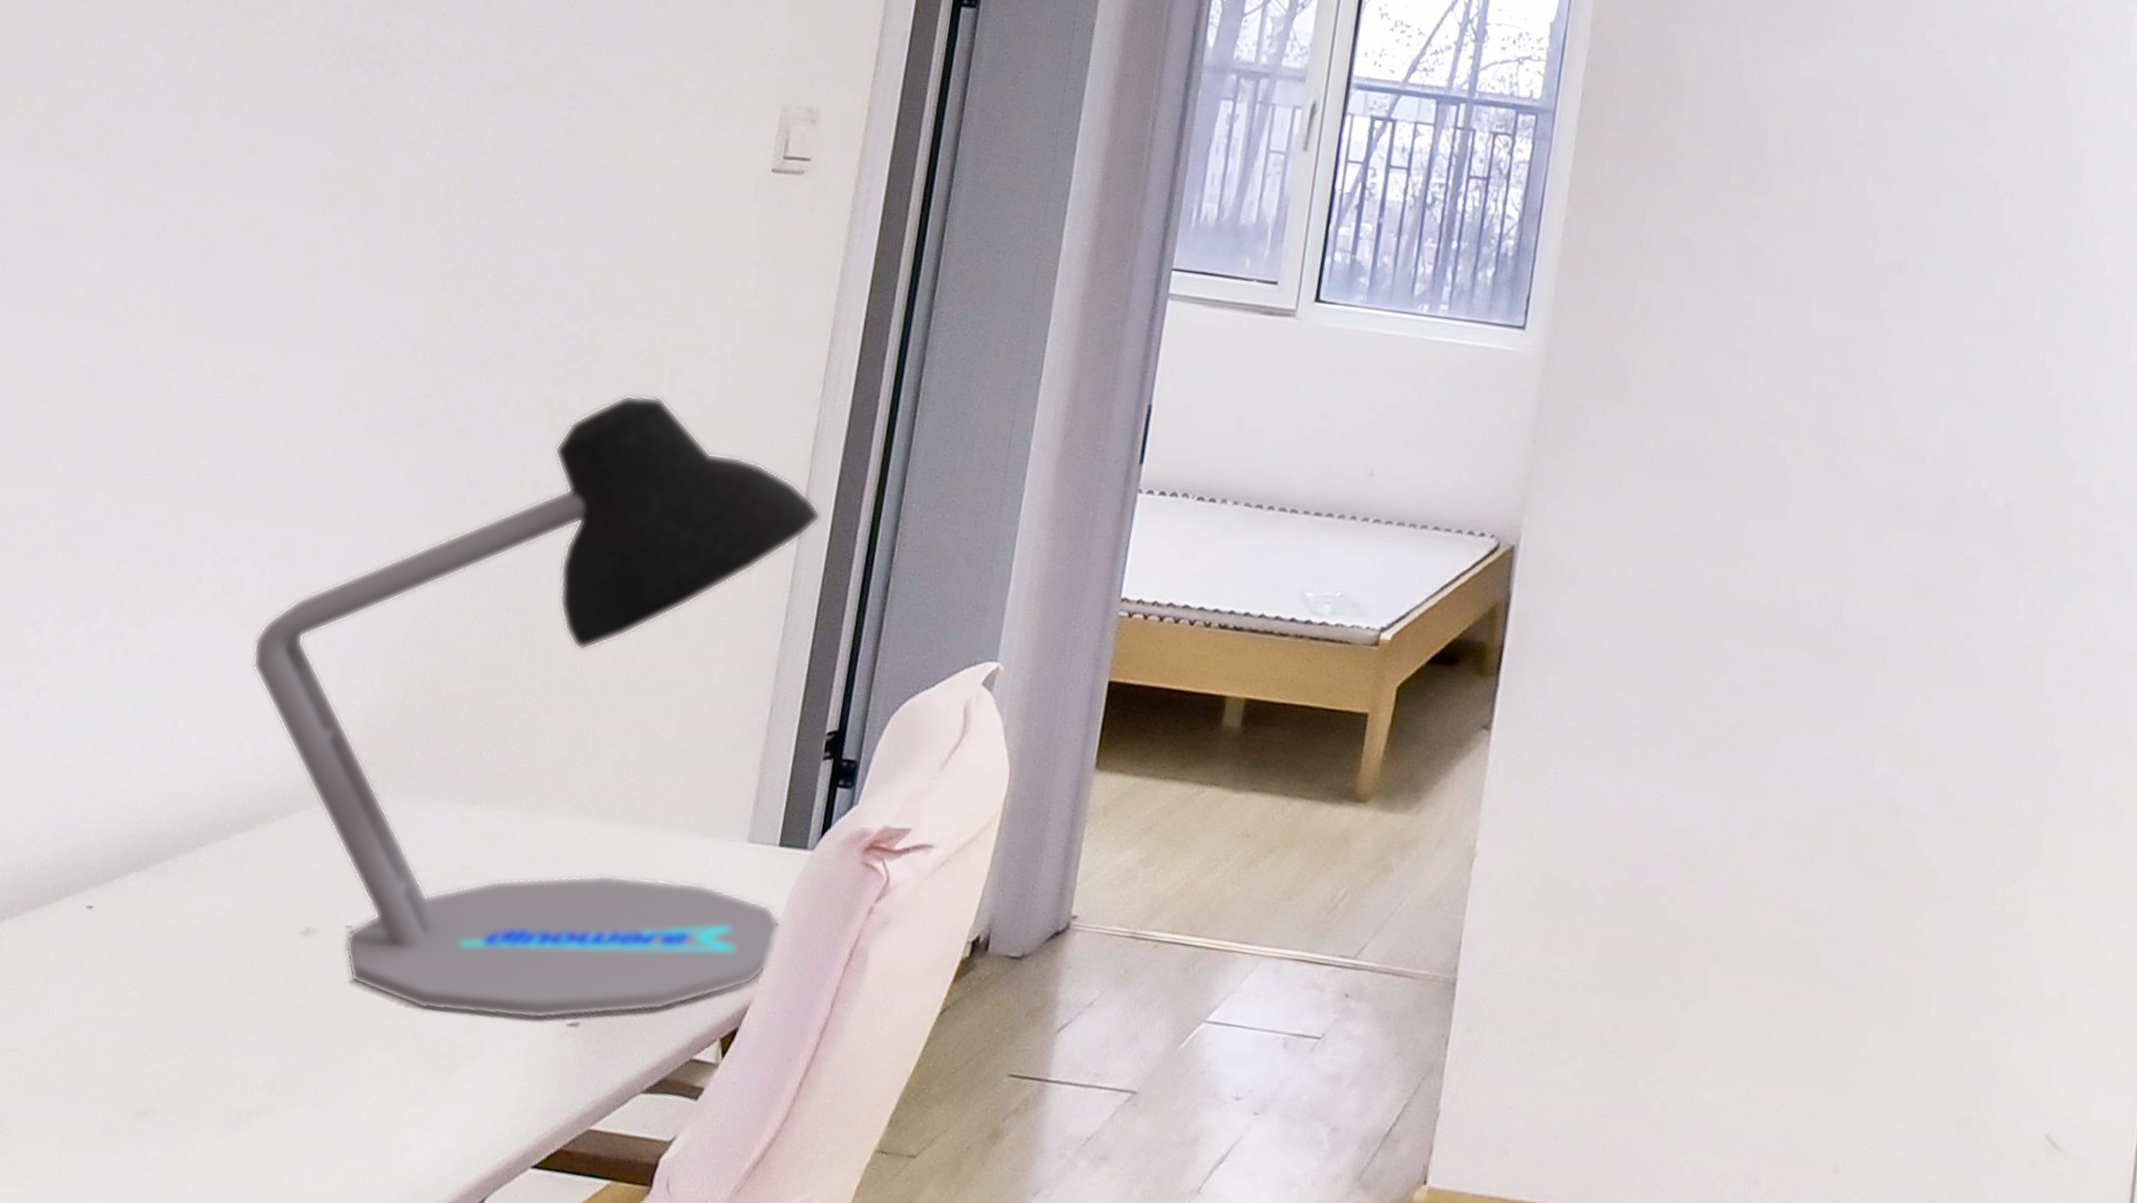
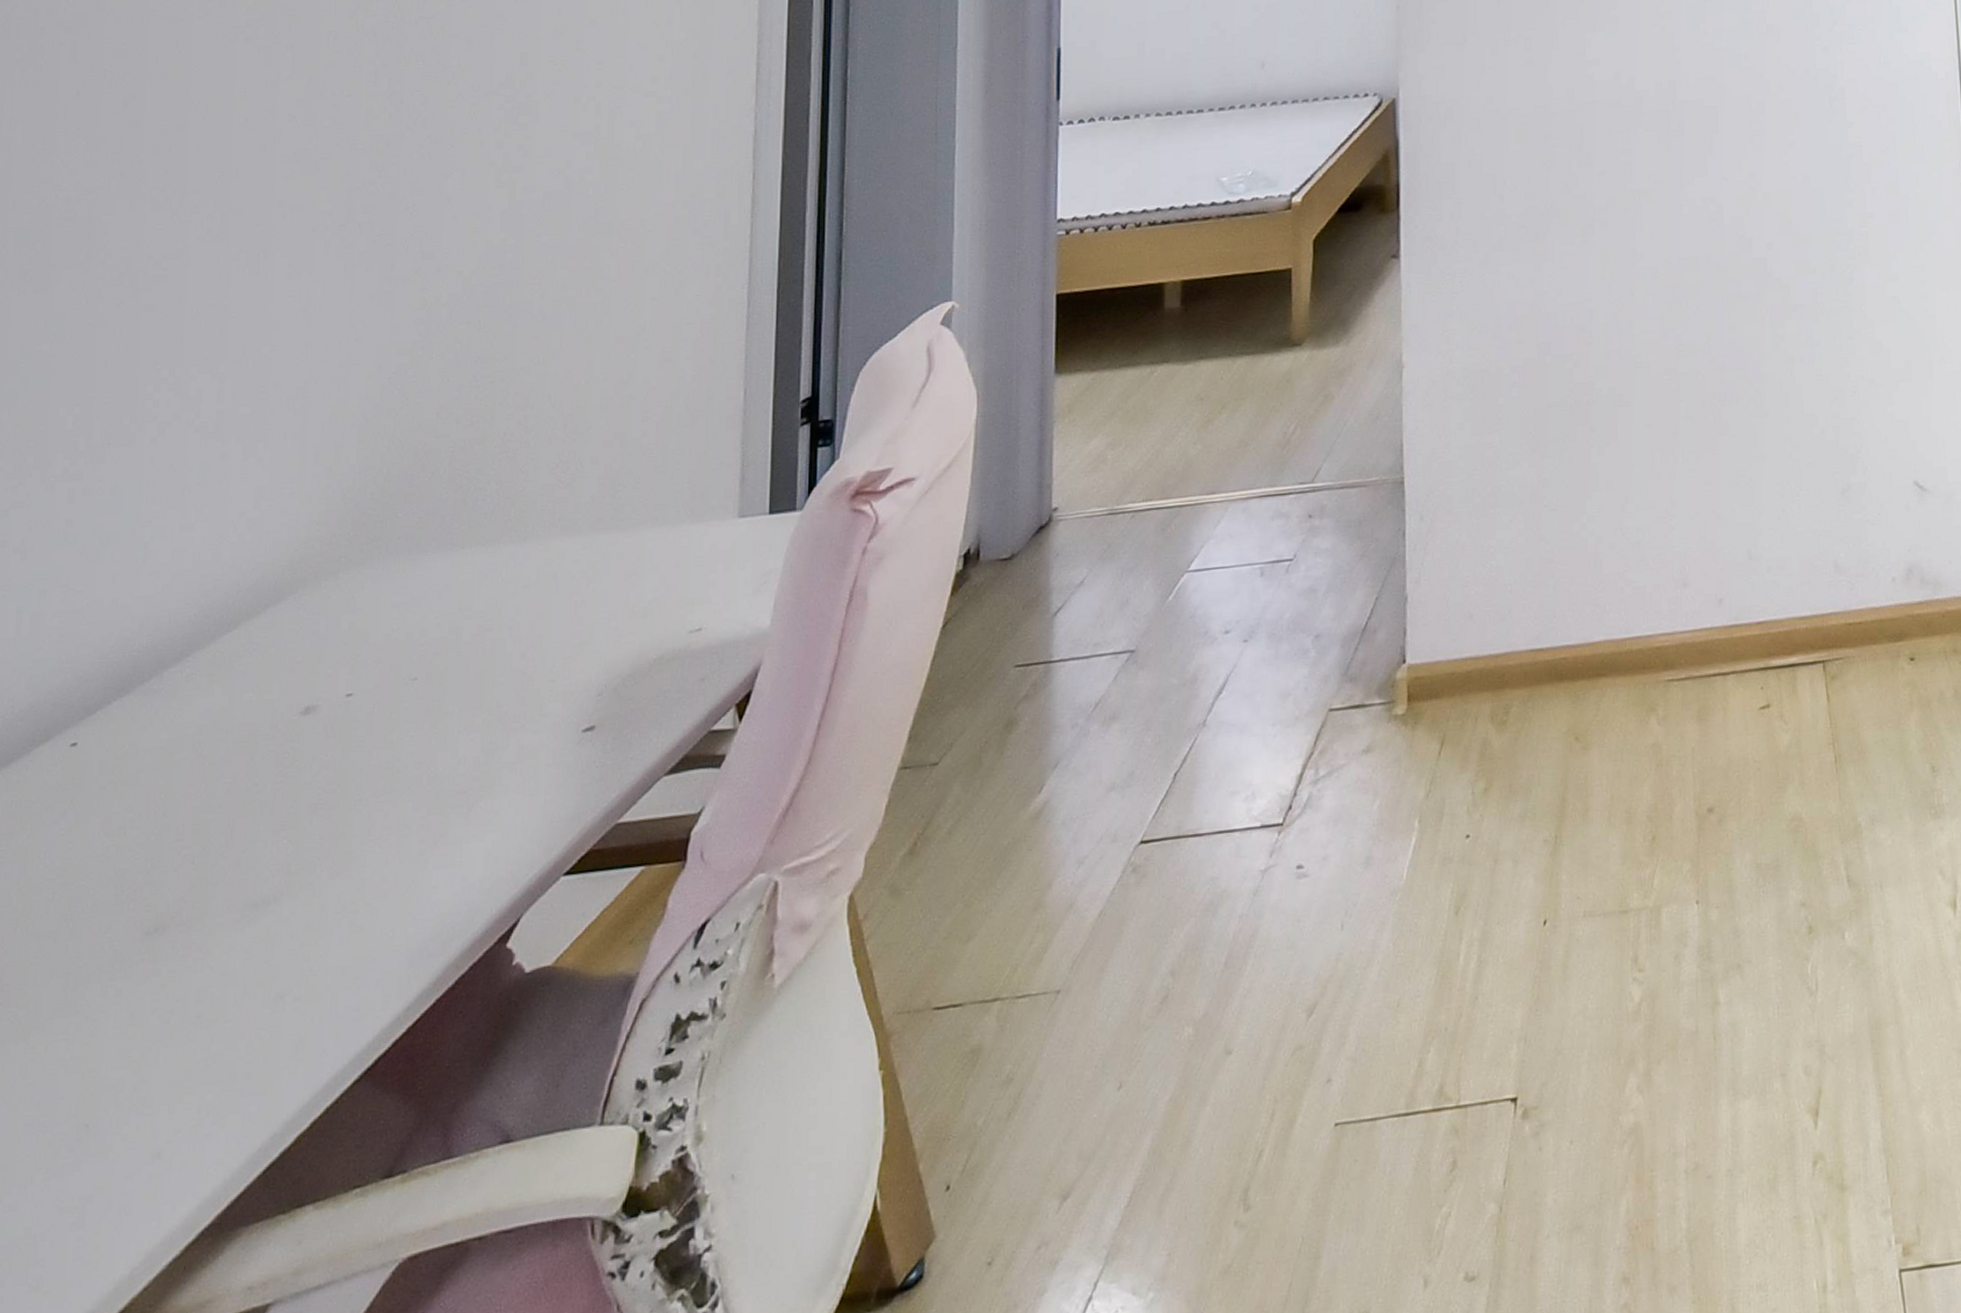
desk lamp: present [252,394,821,1020] -> none [220,137,781,755]

